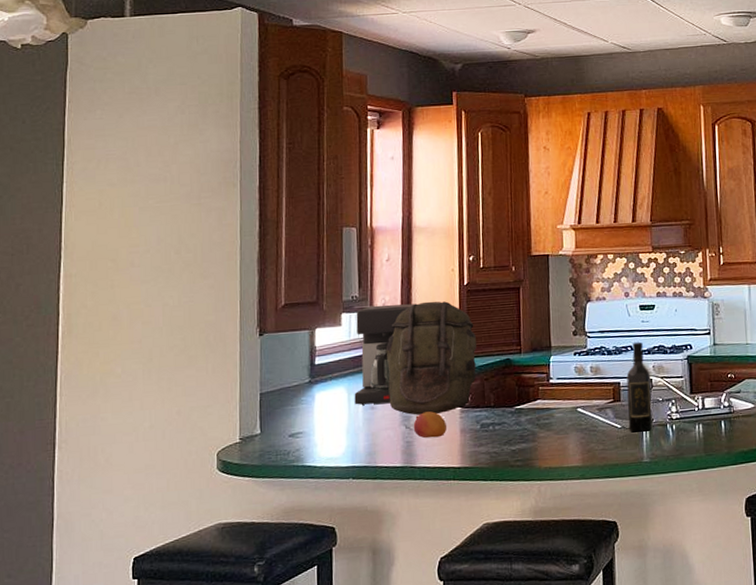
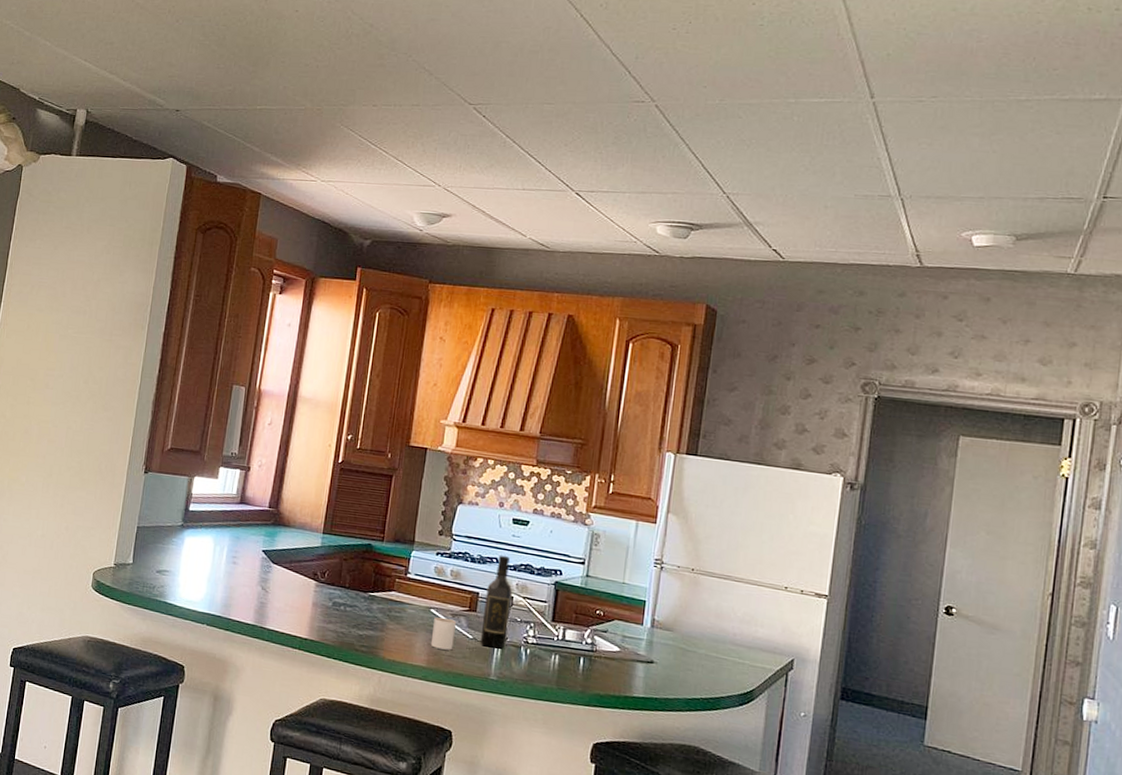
coffee maker: present [354,304,415,405] -> none [219,465,289,561]
backpack: present [385,301,477,415] -> none [250,471,343,583]
fruit: present [413,411,448,439] -> none [268,578,301,606]
cup: none [582,413,605,446] -> present [430,617,456,650]

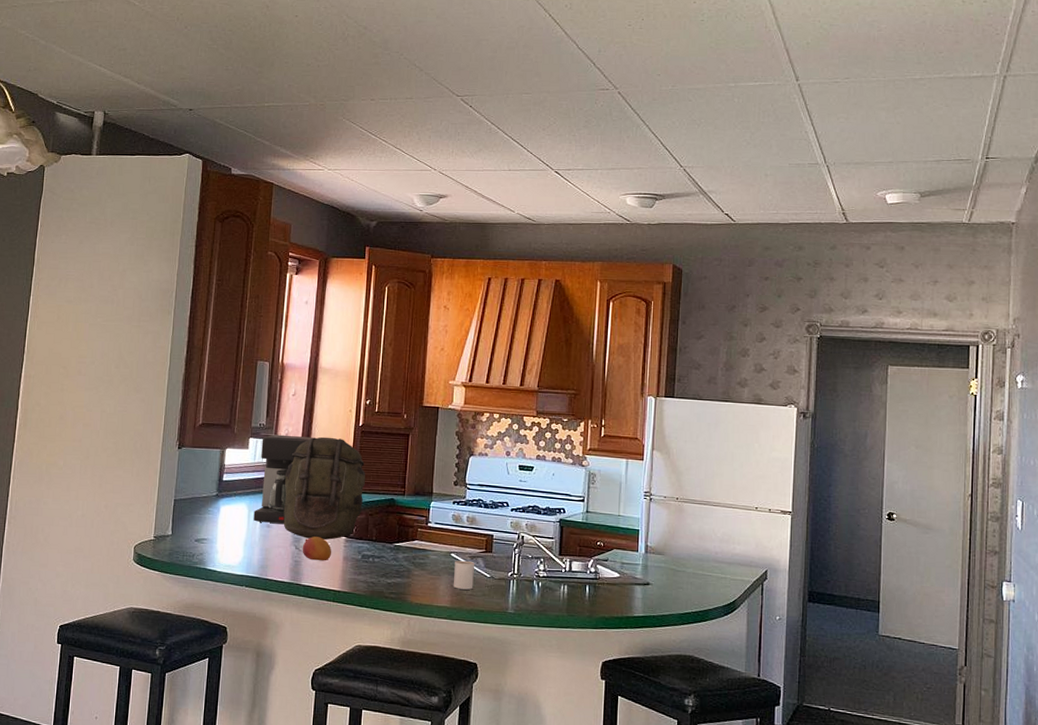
coffee maker: none [219,465,289,561] -> present [253,434,314,523]
backpack: none [250,471,343,583] -> present [283,436,366,540]
fruit: none [268,578,301,606] -> present [302,536,332,561]
wine bottle: present [480,555,513,650] -> none [497,499,523,585]

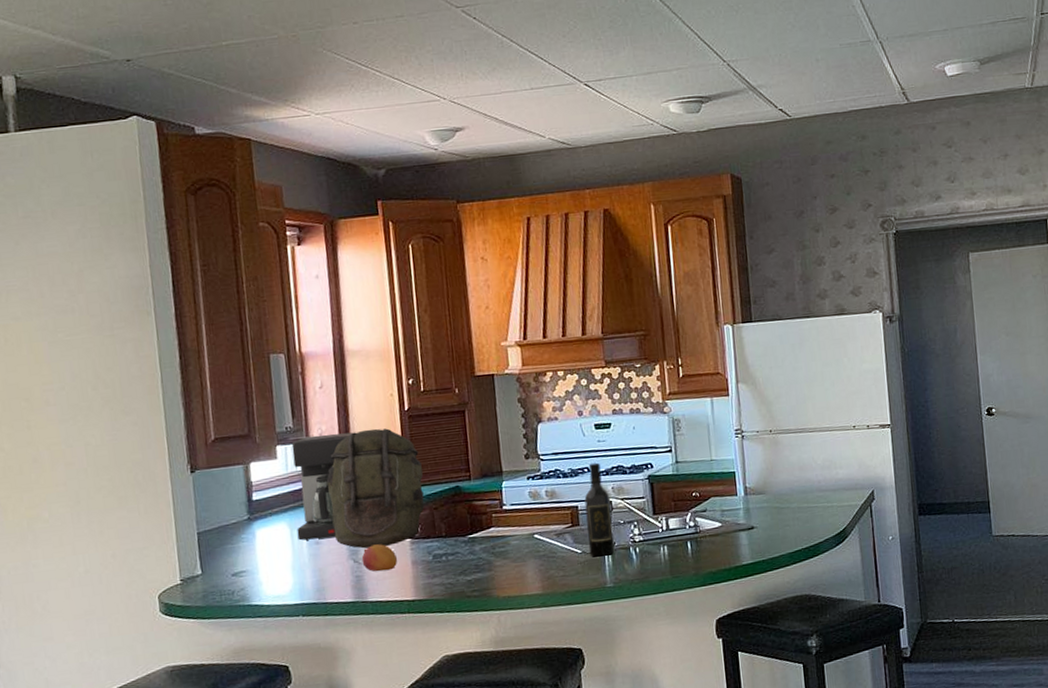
cup: present [453,560,474,590] -> none [539,539,565,573]
wine bottle: none [497,499,523,585] -> present [584,462,615,558]

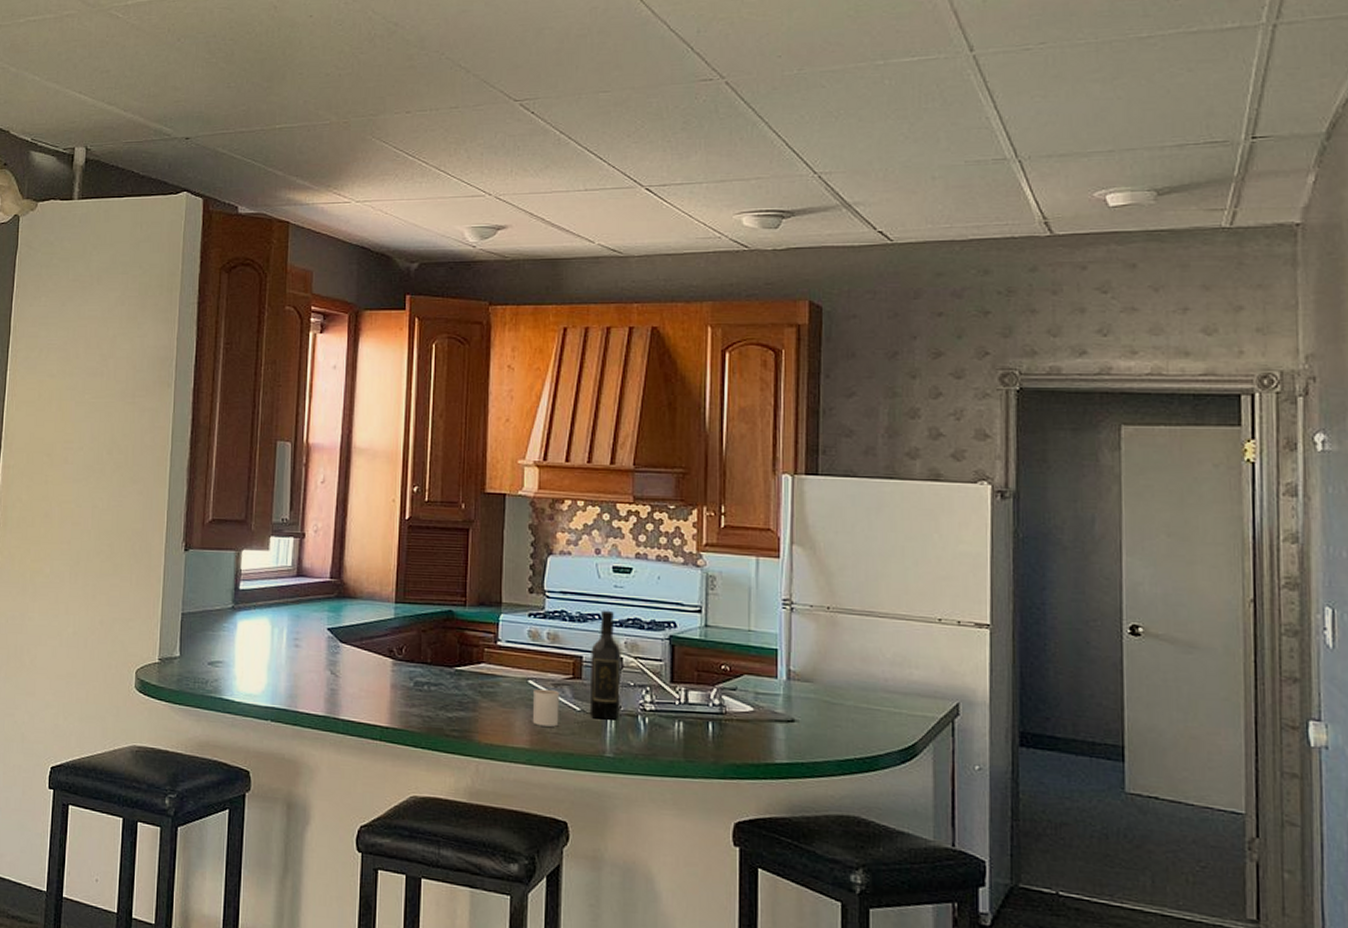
coffee maker: present [291,432,354,541] -> none [278,531,350,642]
backpack: present [326,428,424,549] -> none [314,533,416,663]
fruit: present [361,544,398,572] -> none [339,658,377,690]
cup: none [539,539,565,573] -> present [532,688,559,727]

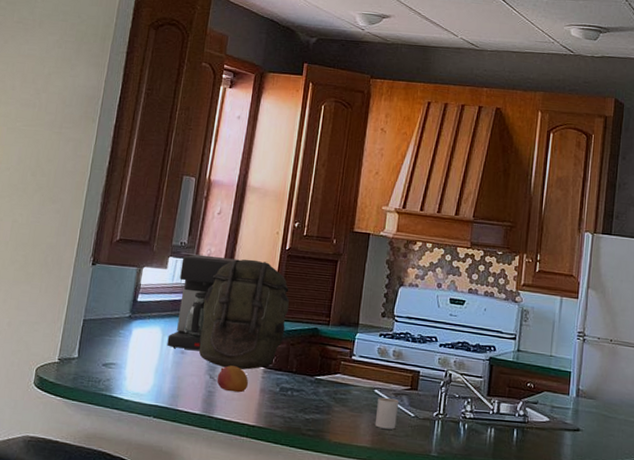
coffee maker: none [278,531,350,642] -> present [167,254,238,350]
backpack: none [314,533,416,663] -> present [199,259,290,370]
fruit: none [339,658,377,690] -> present [216,365,249,393]
wine bottle: present [589,610,621,721] -> none [421,334,451,426]

